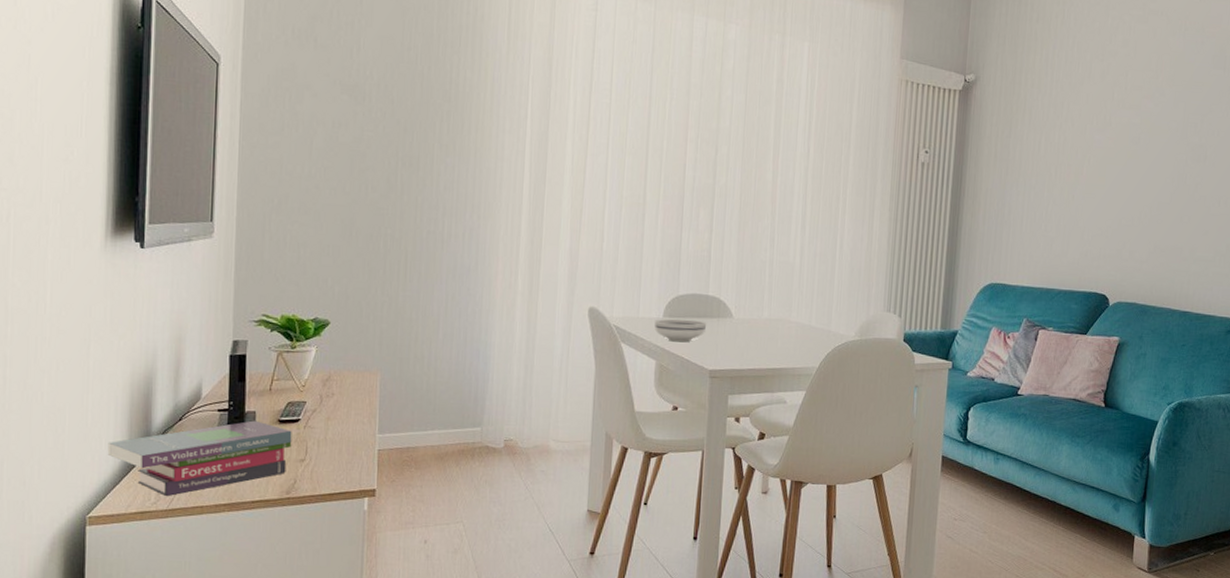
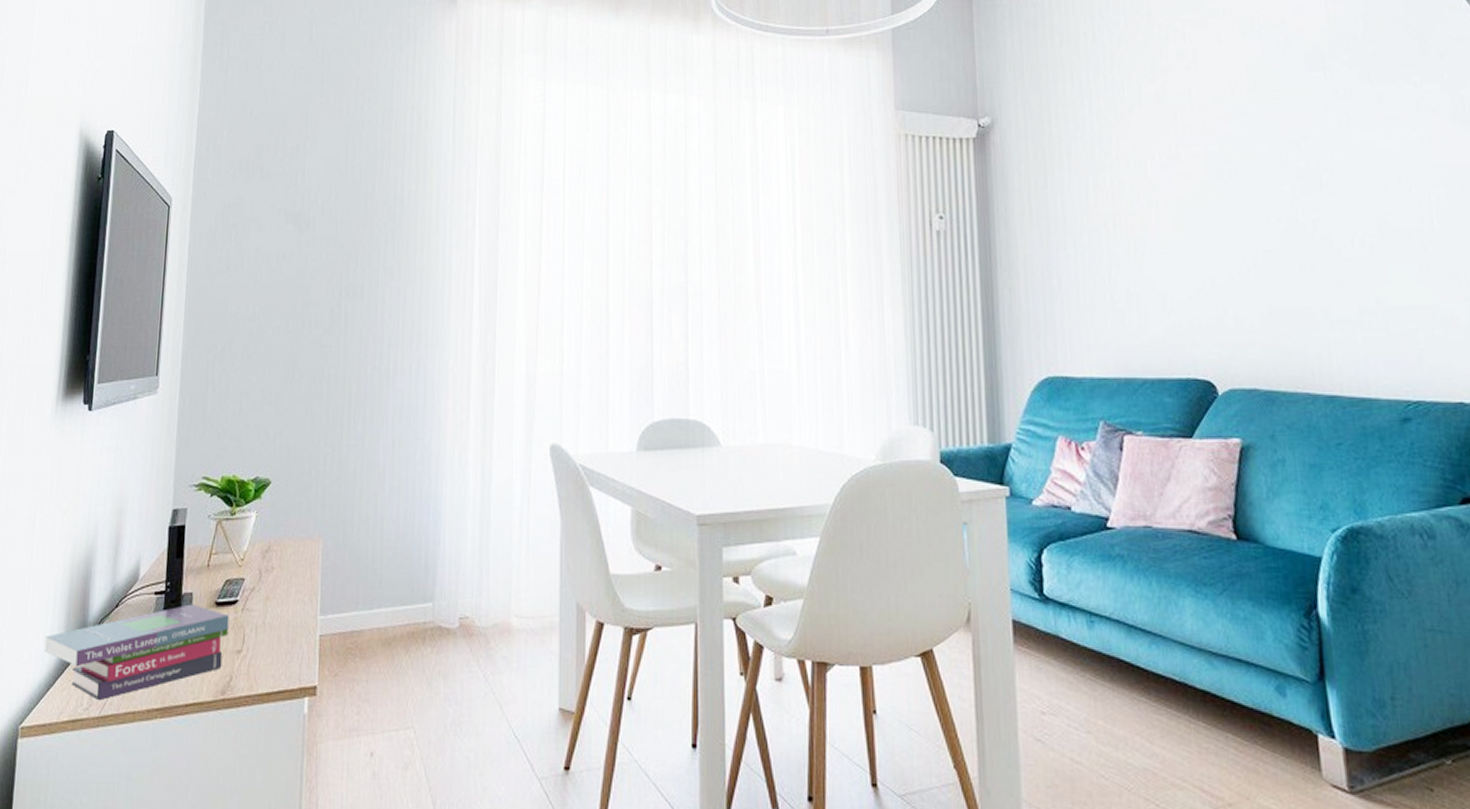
bowl: present [655,318,707,343] -> none [628,452,690,482]

